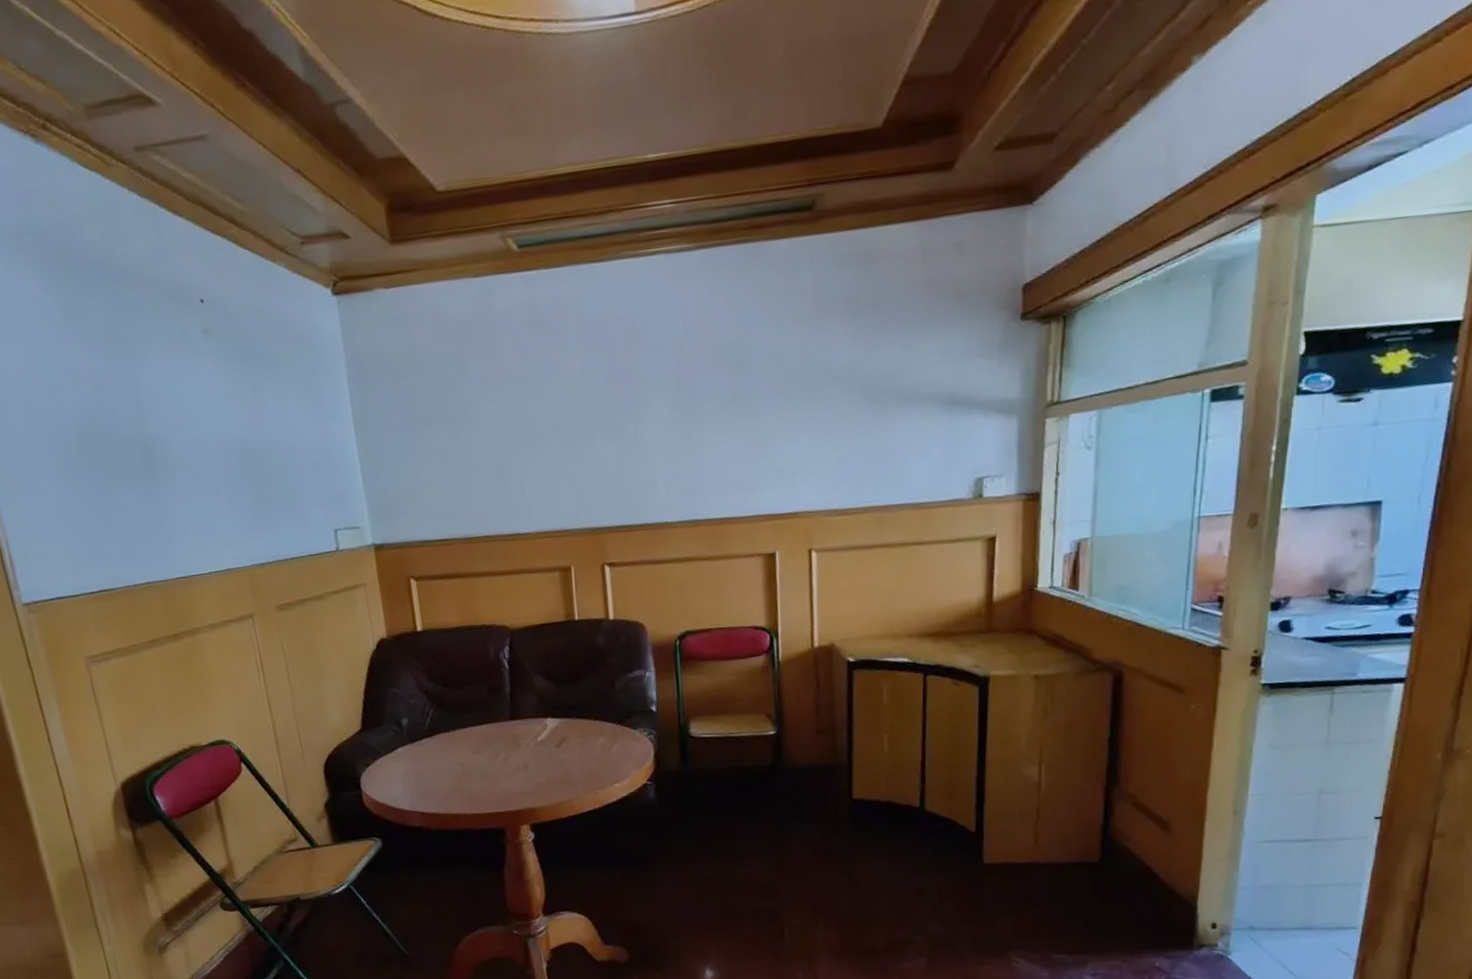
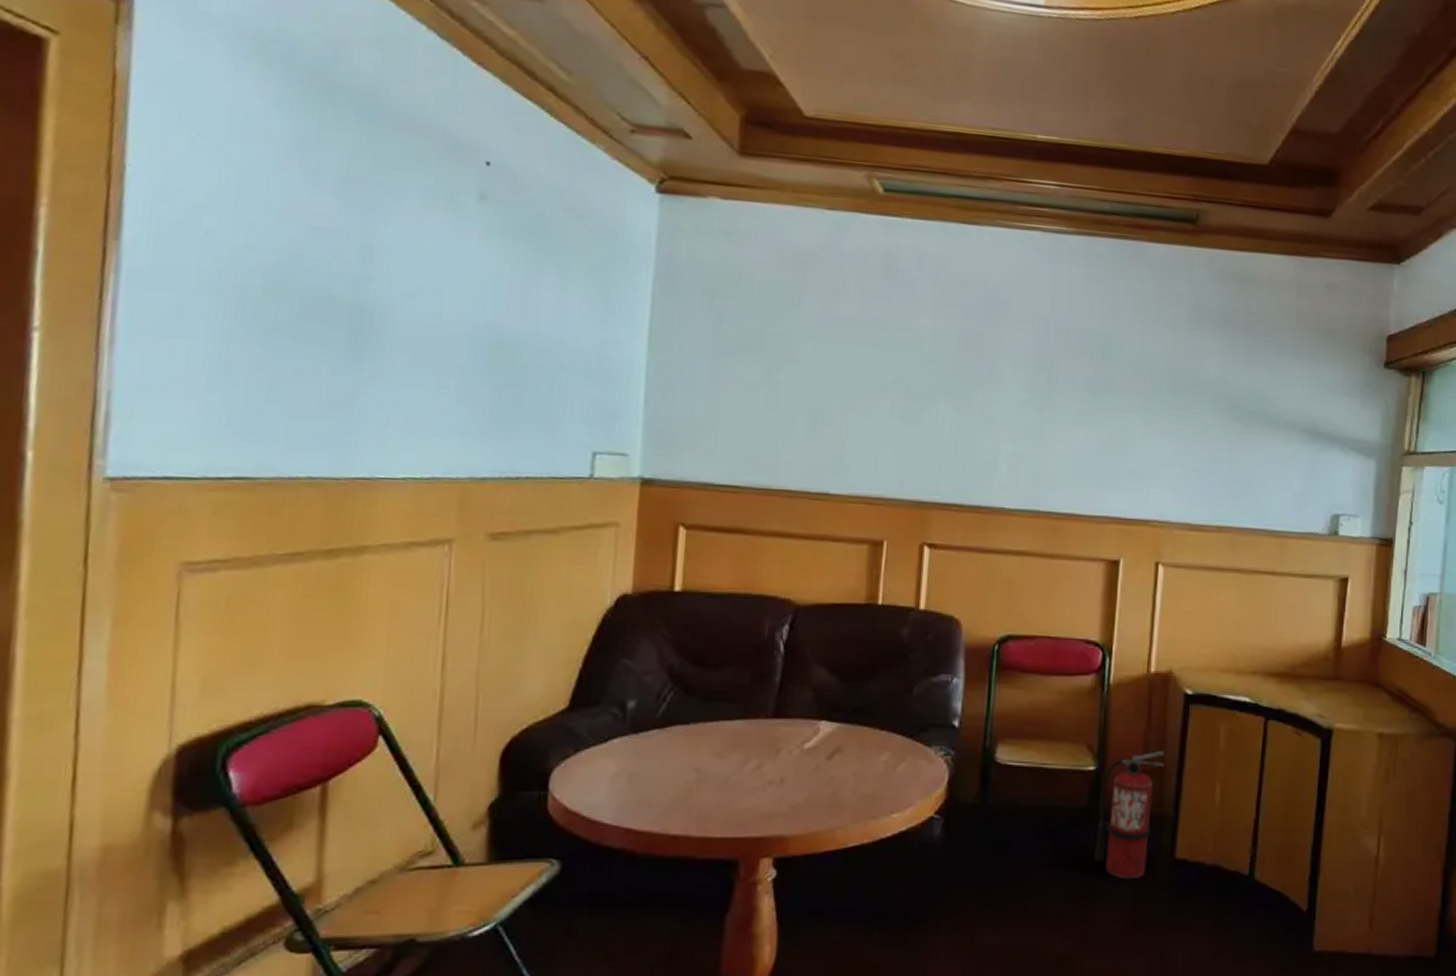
fire extinguisher: none [781,712,836,819] -> present [1094,751,1165,880]

